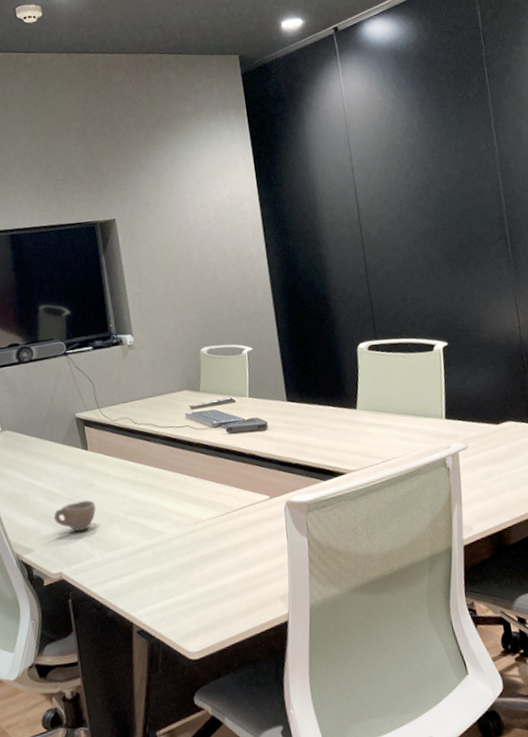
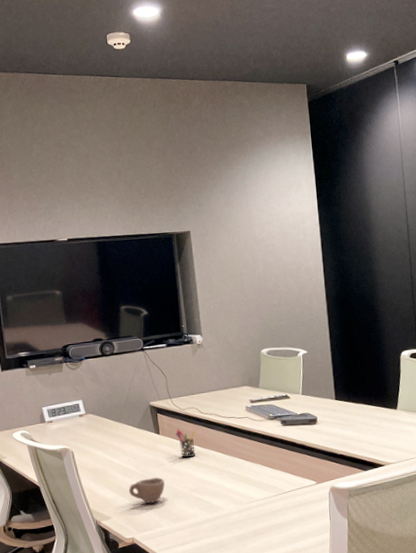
pen holder: none [107,442,130,476] -> present [176,428,196,457]

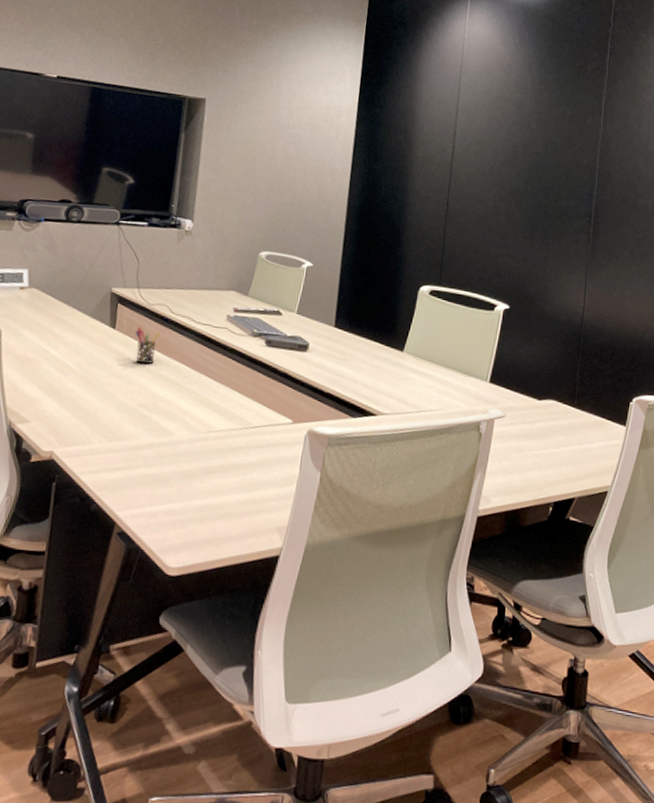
cup: present [128,477,165,504] -> none [60,380,108,413]

